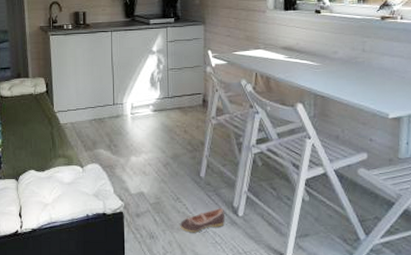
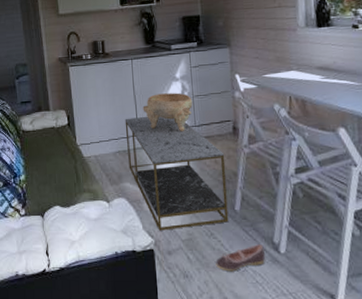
coffee table: none [102,86,194,195] -> present [125,116,229,231]
decorative bowl: none [119,65,167,102] -> present [142,92,193,131]

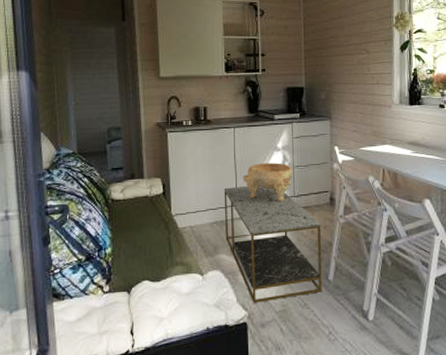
shoe: present [215,244,266,272] -> none [308,313,356,341]

